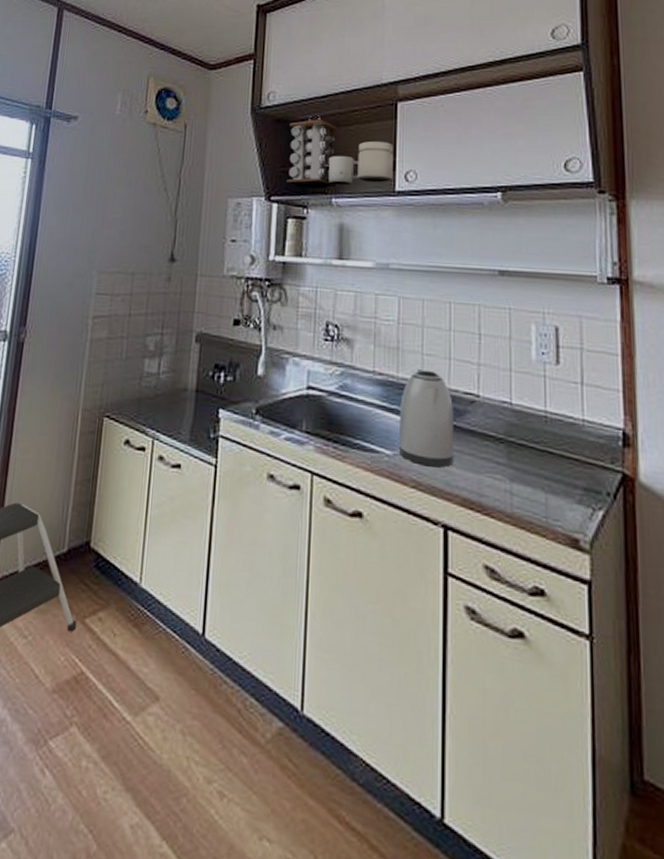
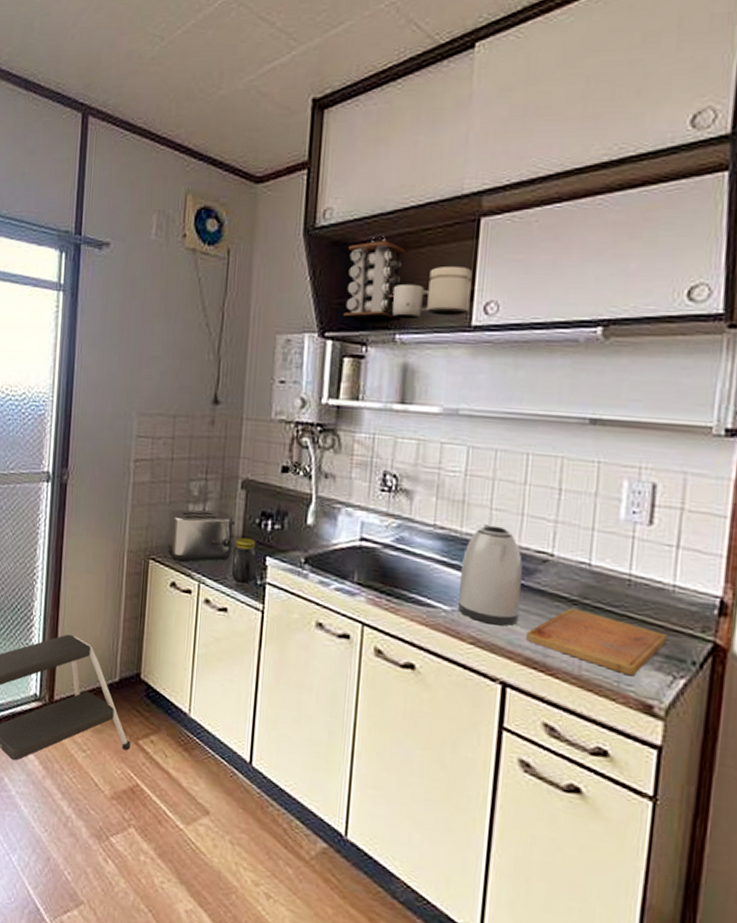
toaster: none [122,363,189,418] -> present [167,509,235,562]
jar: none [185,390,210,437] -> present [231,537,257,583]
cutting board: none [462,446,583,511] -> present [526,608,667,676]

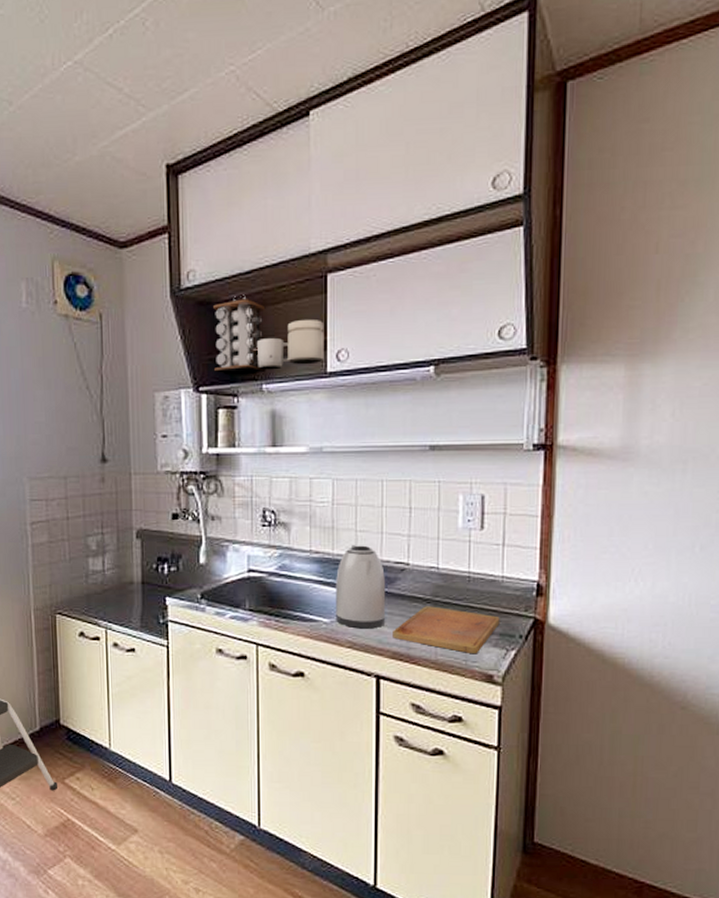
toaster: present [167,509,235,562] -> none [71,560,133,612]
jar: present [231,537,257,583] -> none [134,583,157,624]

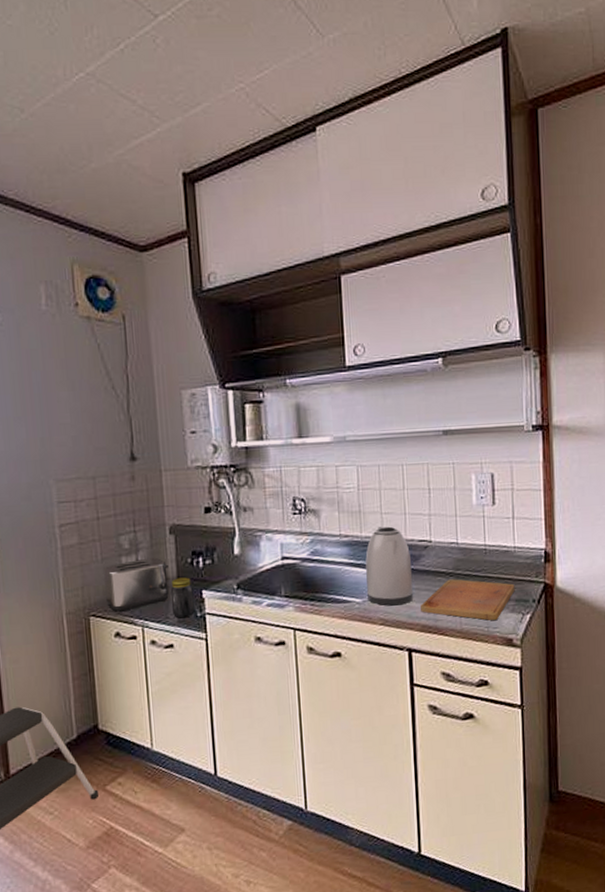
toaster: none [71,560,133,612] -> present [104,557,169,612]
jar: none [134,583,157,624] -> present [170,577,195,619]
spice rack: present [213,294,266,376] -> none [235,295,289,372]
mug: present [256,337,289,370] -> none [278,335,310,366]
jar: present [287,319,325,365] -> none [306,317,343,360]

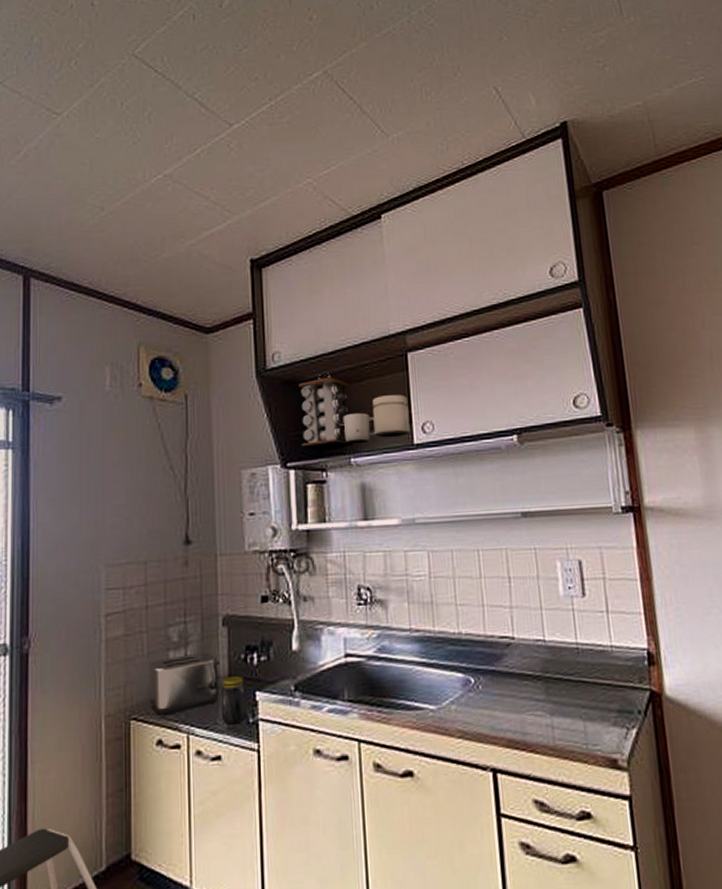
spice rack: none [235,295,289,372] -> present [299,373,354,451]
mug: none [278,335,310,366] -> present [342,412,376,444]
jar: none [306,317,343,360] -> present [372,394,411,438]
kettle: present [365,526,414,606] -> none [439,620,497,715]
cutting board: present [421,579,515,621] -> none [505,683,616,737]

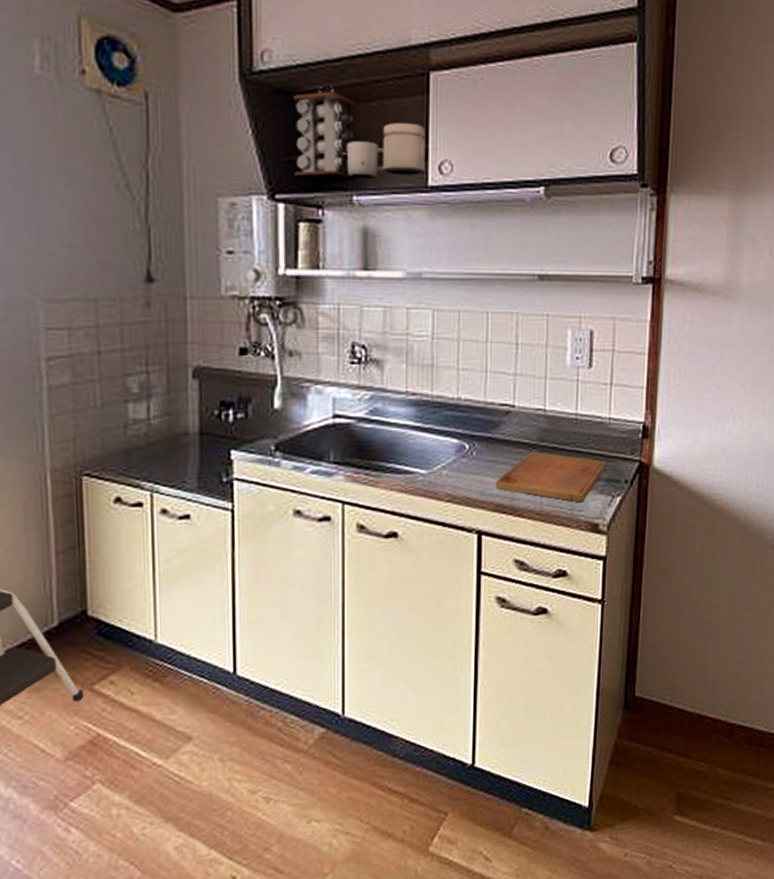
toaster: present [149,652,219,715] -> none [104,406,189,472]
jar: present [220,676,247,725] -> none [189,433,220,484]
cutting board: none [505,683,616,737] -> present [496,452,606,503]

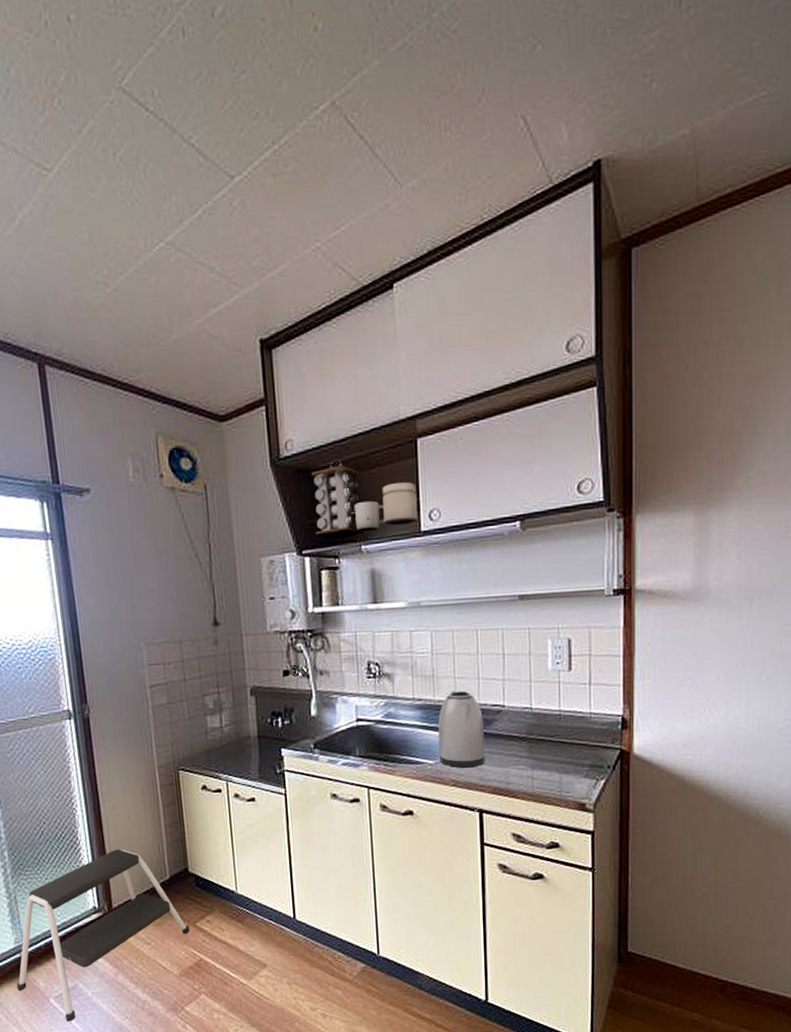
kettle: none [433,385,490,480] -> present [438,691,486,768]
cutting board: present [496,452,606,503] -> none [492,743,590,786]

